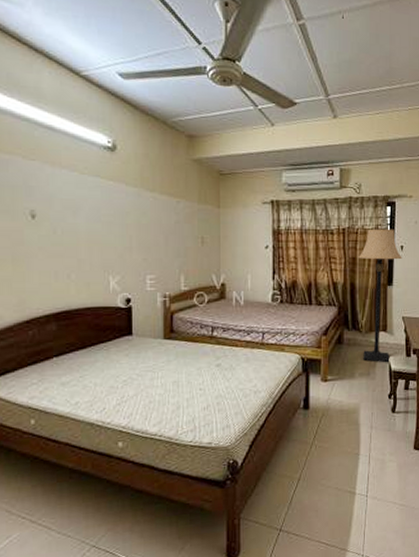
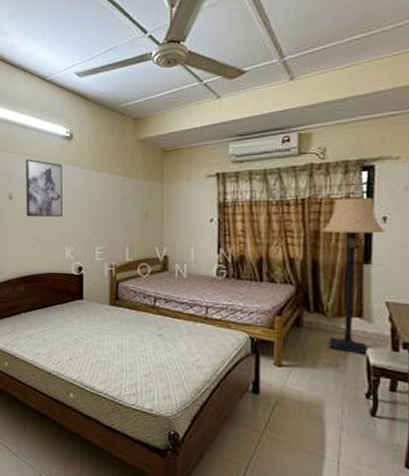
wall art: none [54,169,105,241] -> present [26,159,62,217]

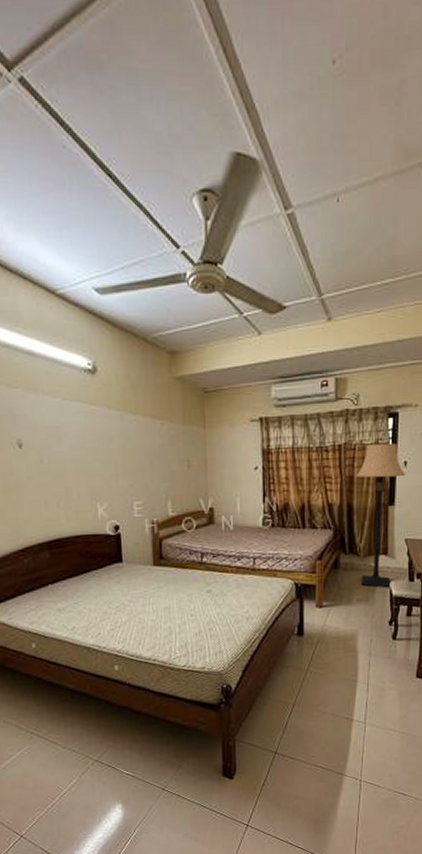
wall art: present [26,159,62,217] -> none [36,396,91,469]

